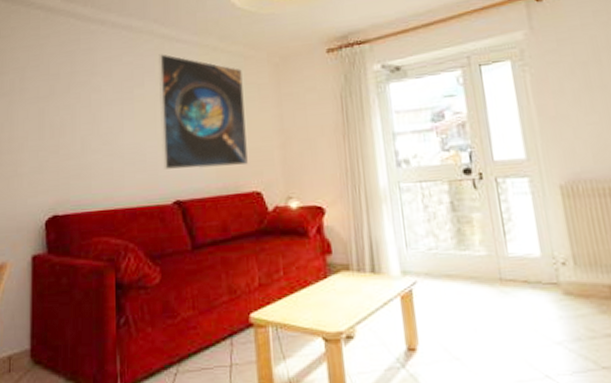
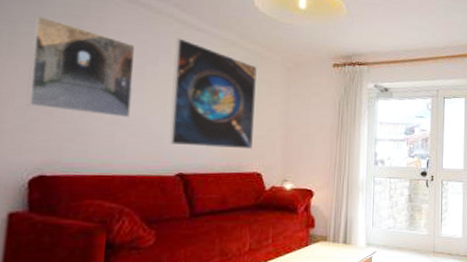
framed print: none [37,58,124,148] -> present [27,15,136,118]

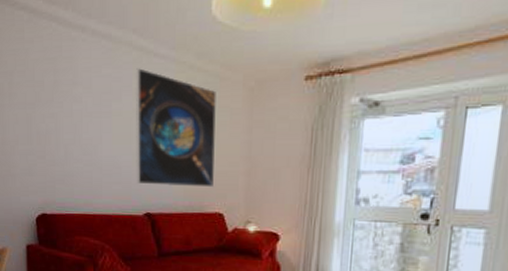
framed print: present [27,15,136,118] -> none [23,63,102,158]

